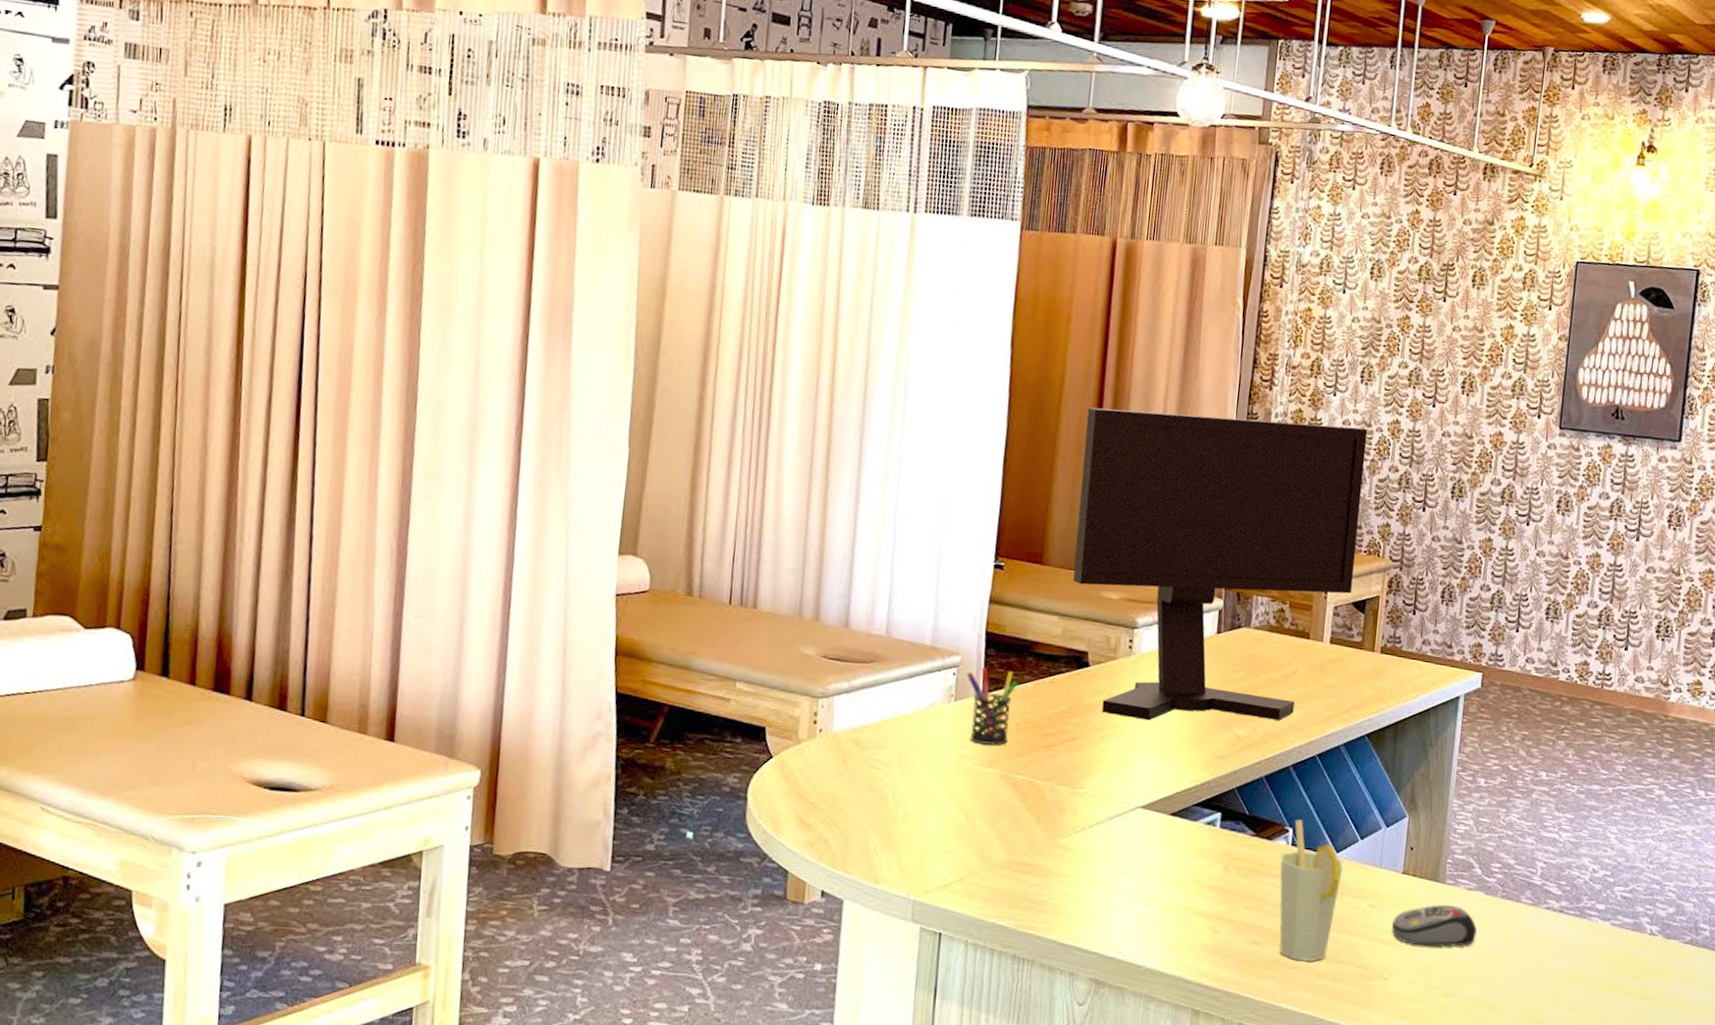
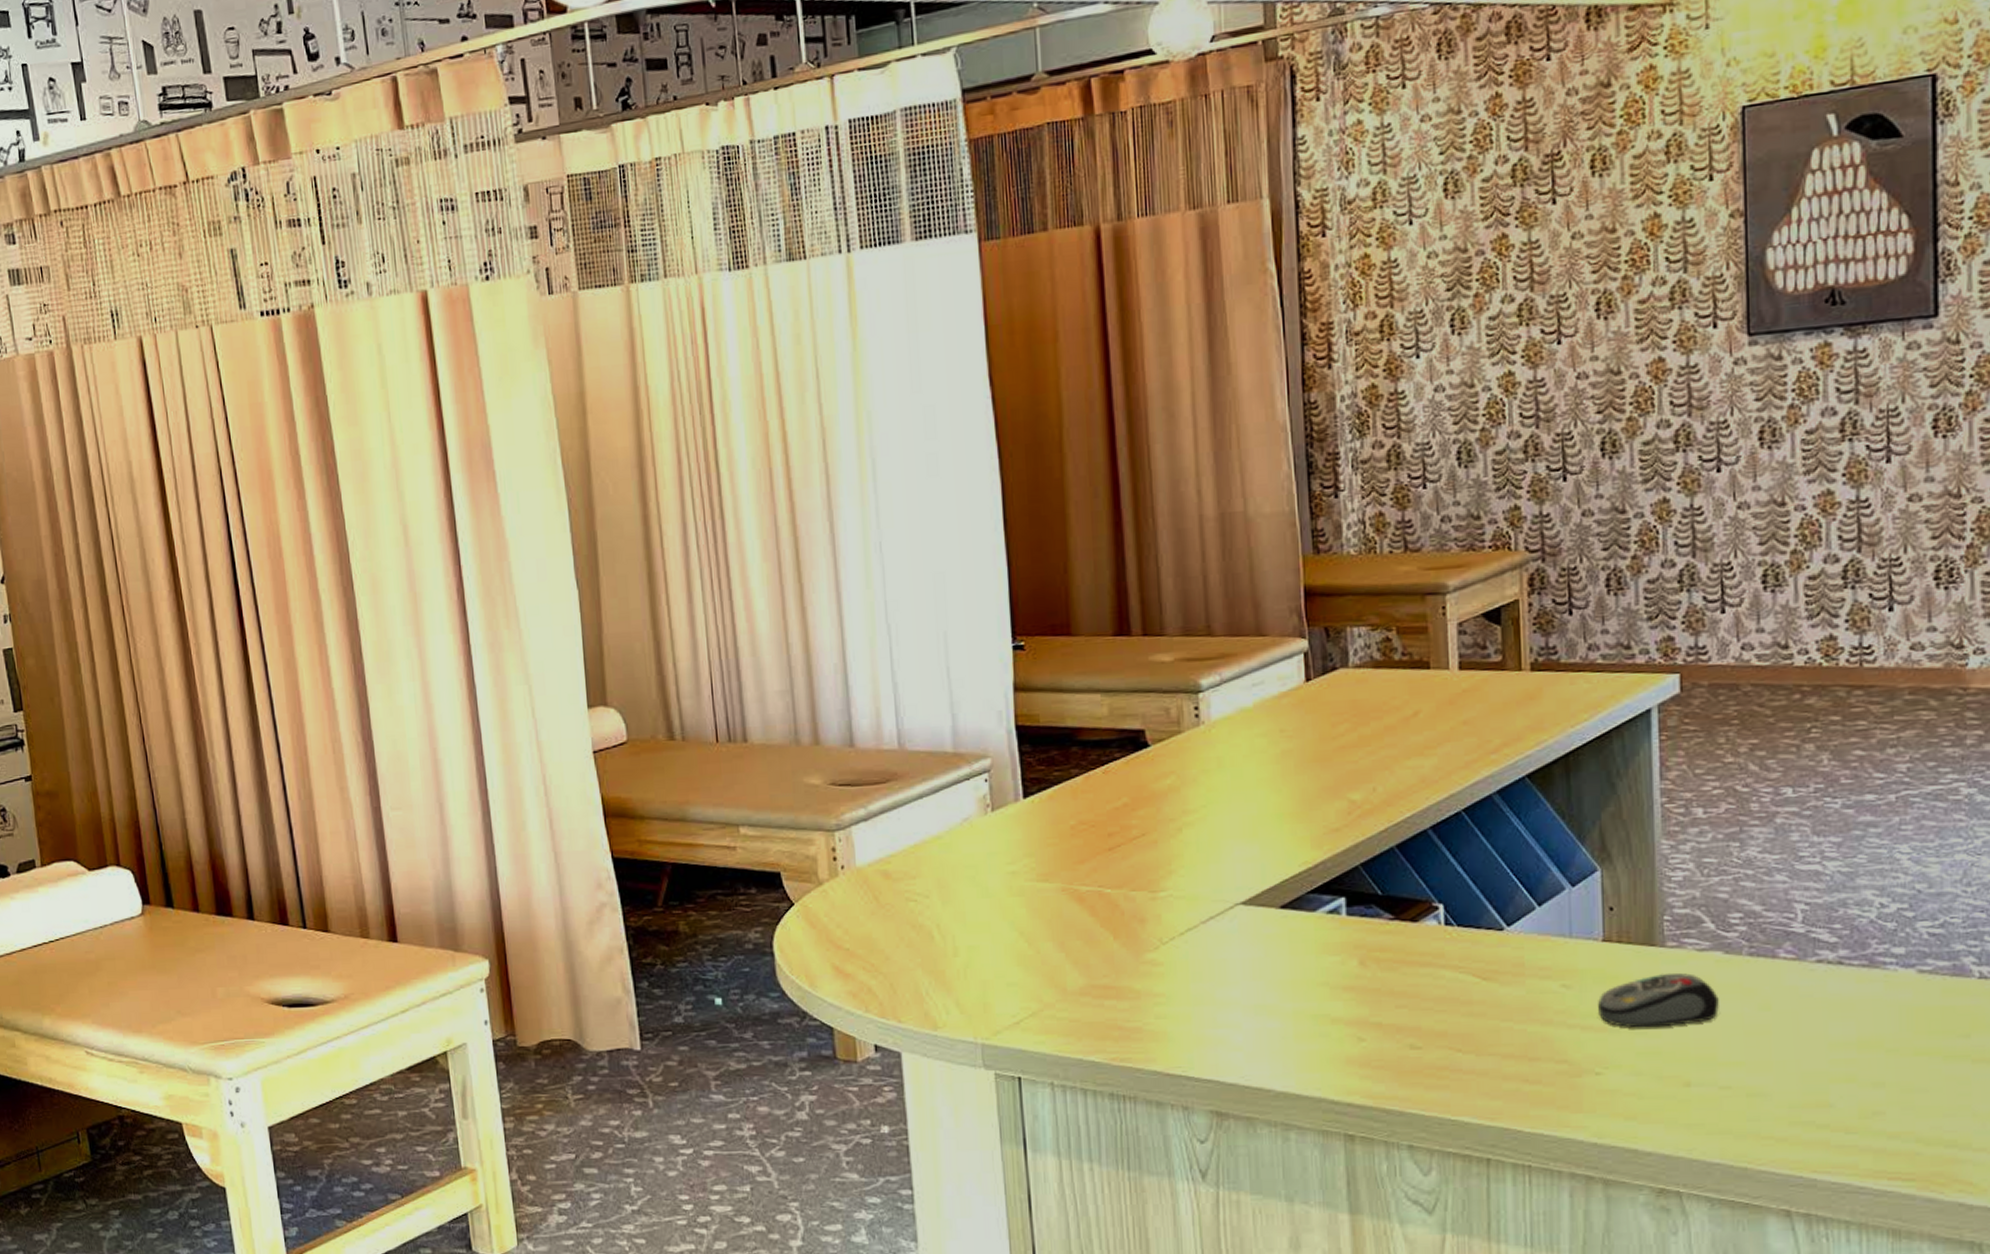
pen holder: present [966,667,1017,745] -> none [1001,766,1064,856]
monitor: present [1073,407,1368,721] -> none [1096,391,1480,800]
cup: present [1279,819,1343,961] -> none [1432,892,1519,1063]

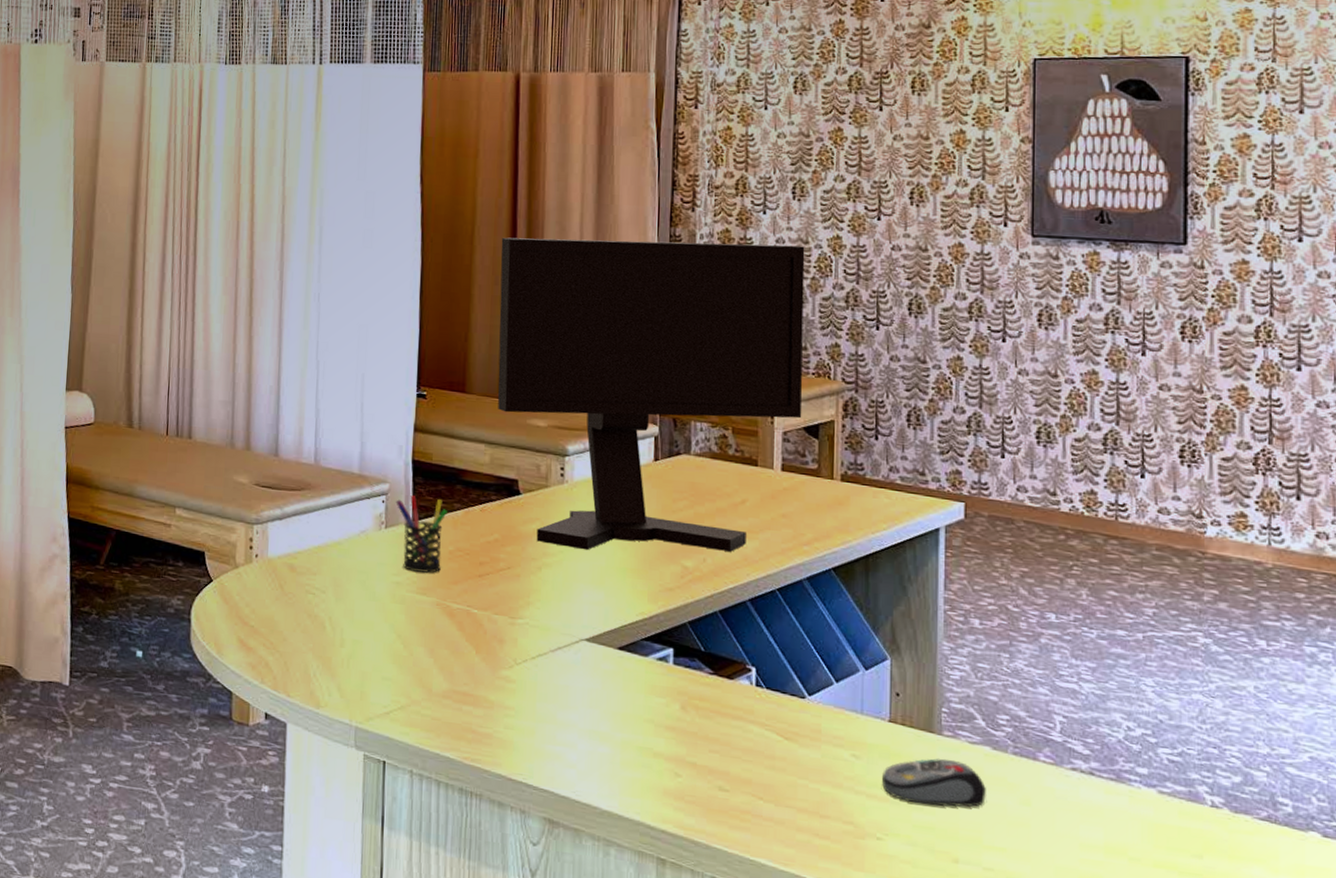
pen holder: none [1001,766,1064,856] -> present [396,494,447,573]
monitor: none [1096,391,1480,800] -> present [497,237,805,552]

